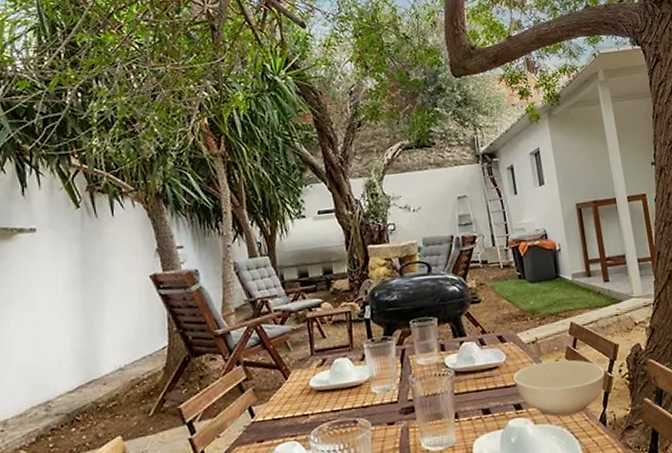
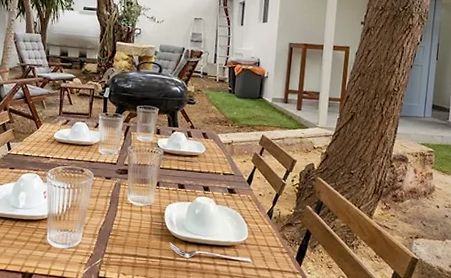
bowl: present [512,359,605,417] -> none [207,159,281,205]

